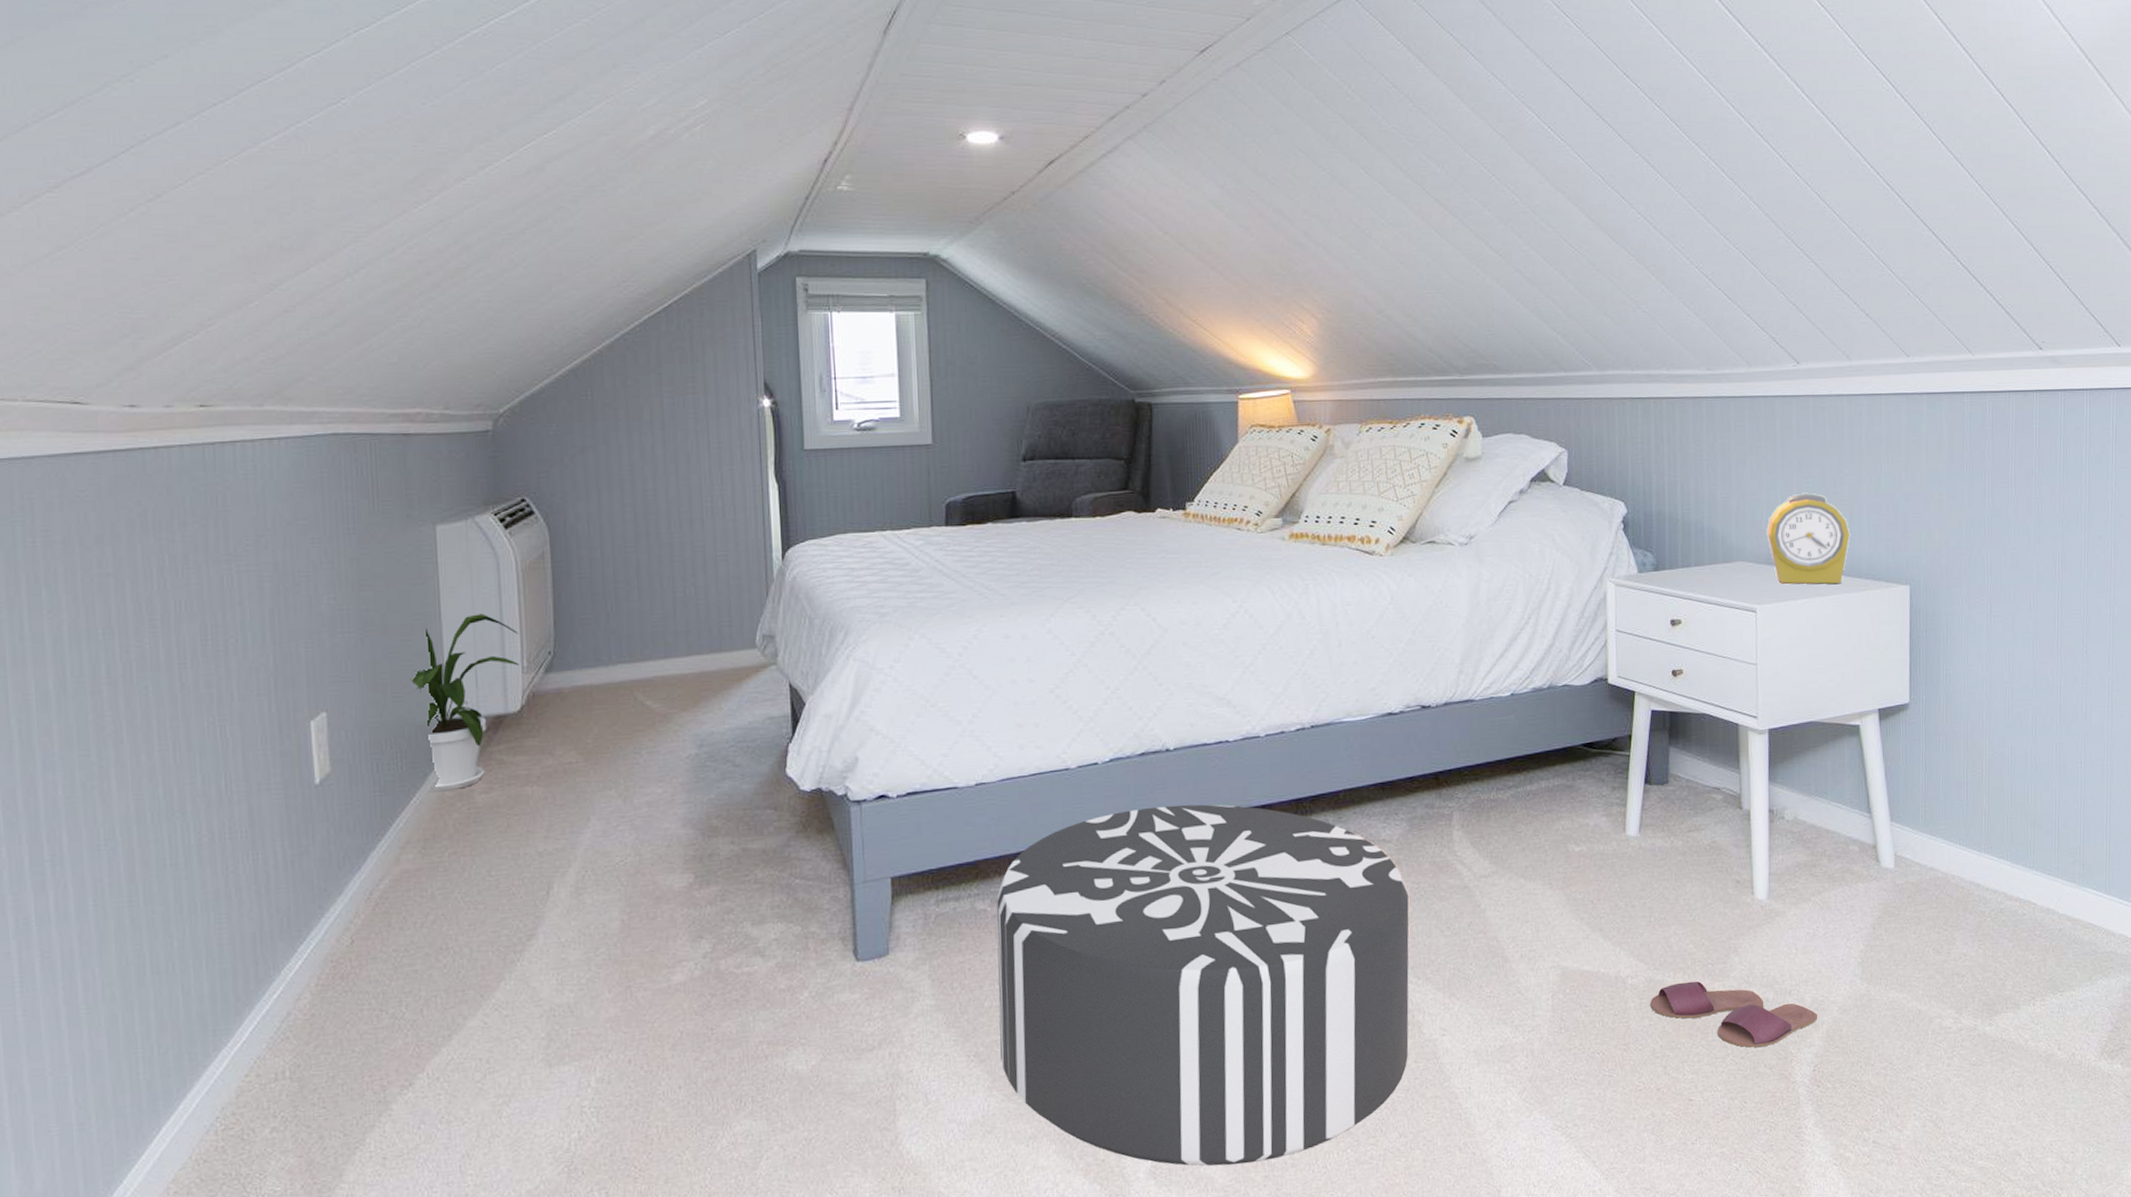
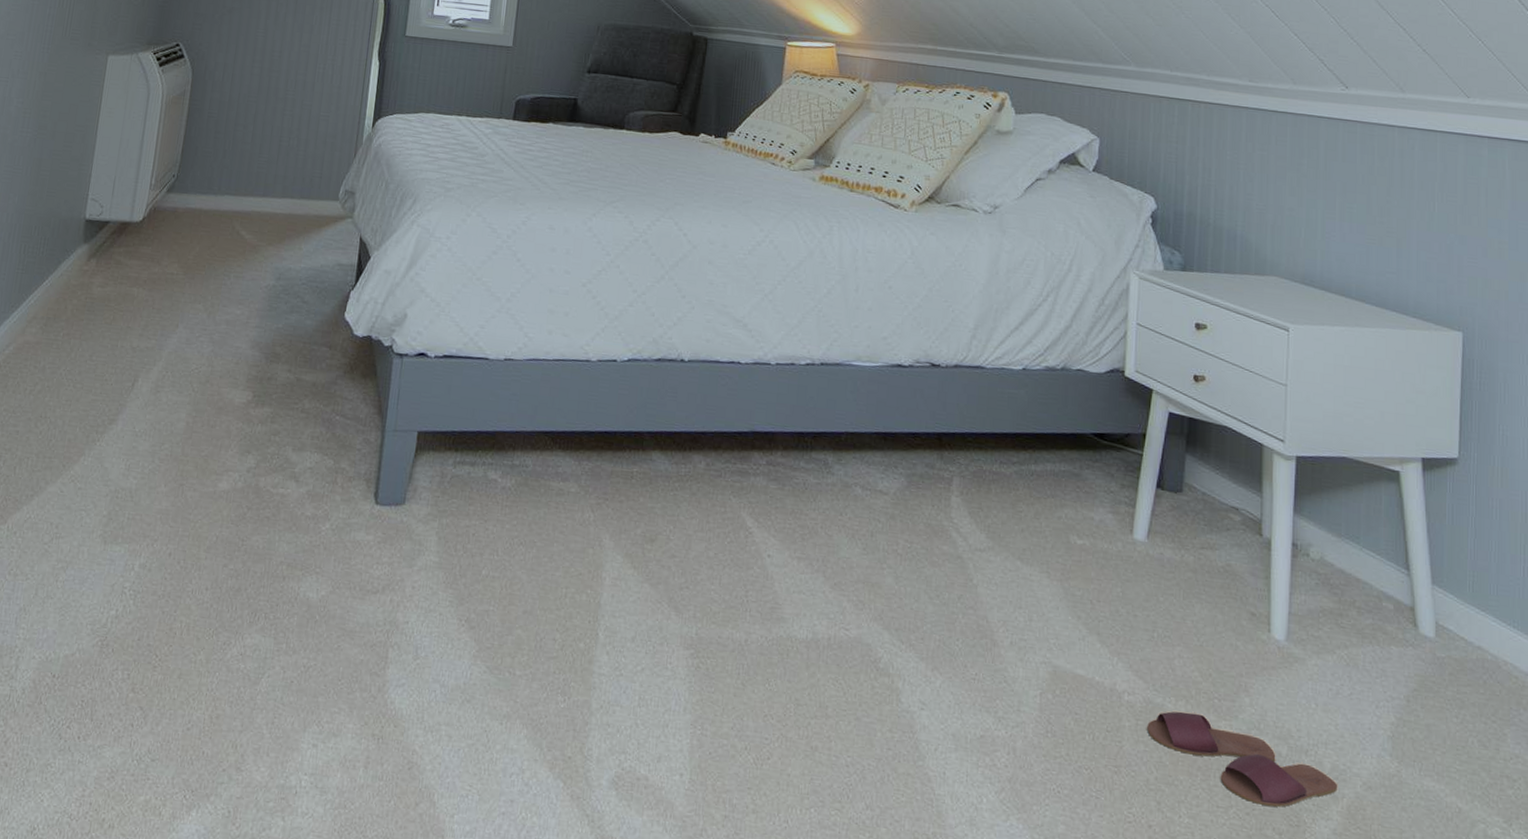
house plant: present [410,613,520,793] -> none [59,133,153,280]
pouf: present [997,804,1409,1166] -> none [489,411,900,800]
alarm clock: present [1767,493,1850,584] -> none [1305,218,1396,318]

